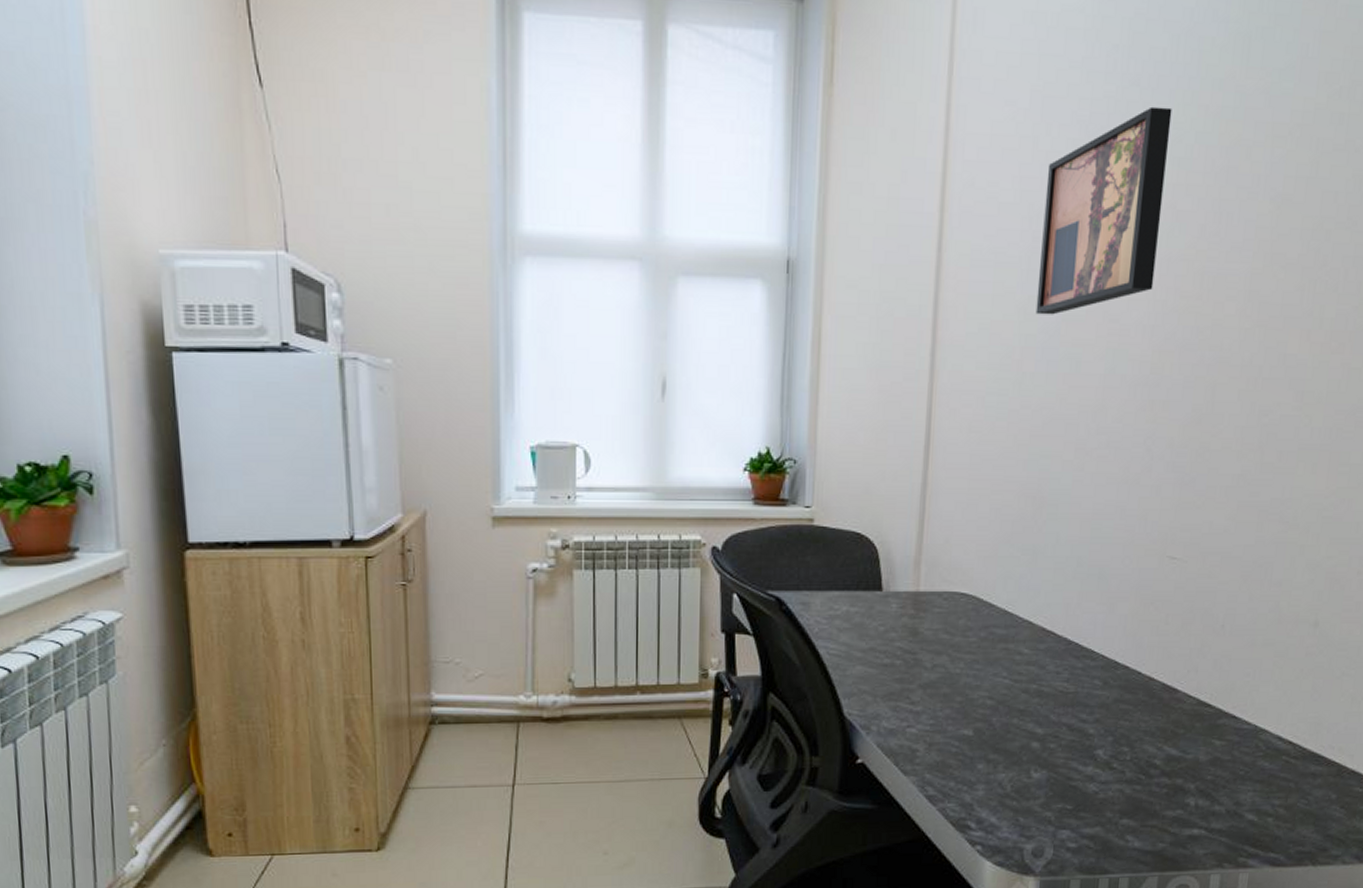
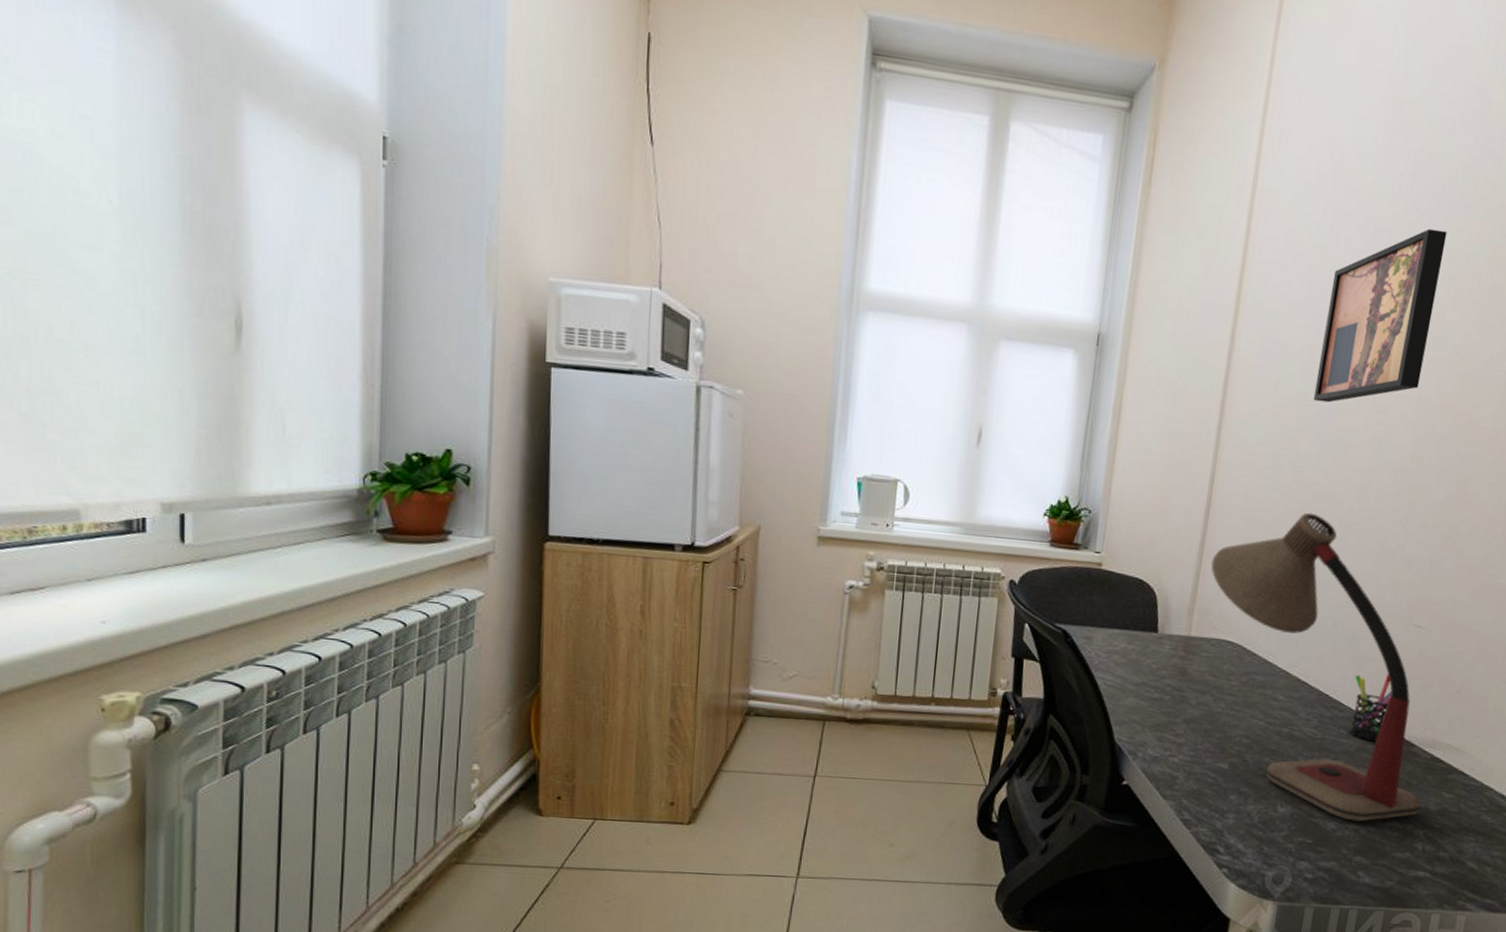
desk lamp: none [935,441,1190,781] -> present [1211,512,1421,822]
pen holder: none [1105,614,1149,691] -> present [1350,674,1392,742]

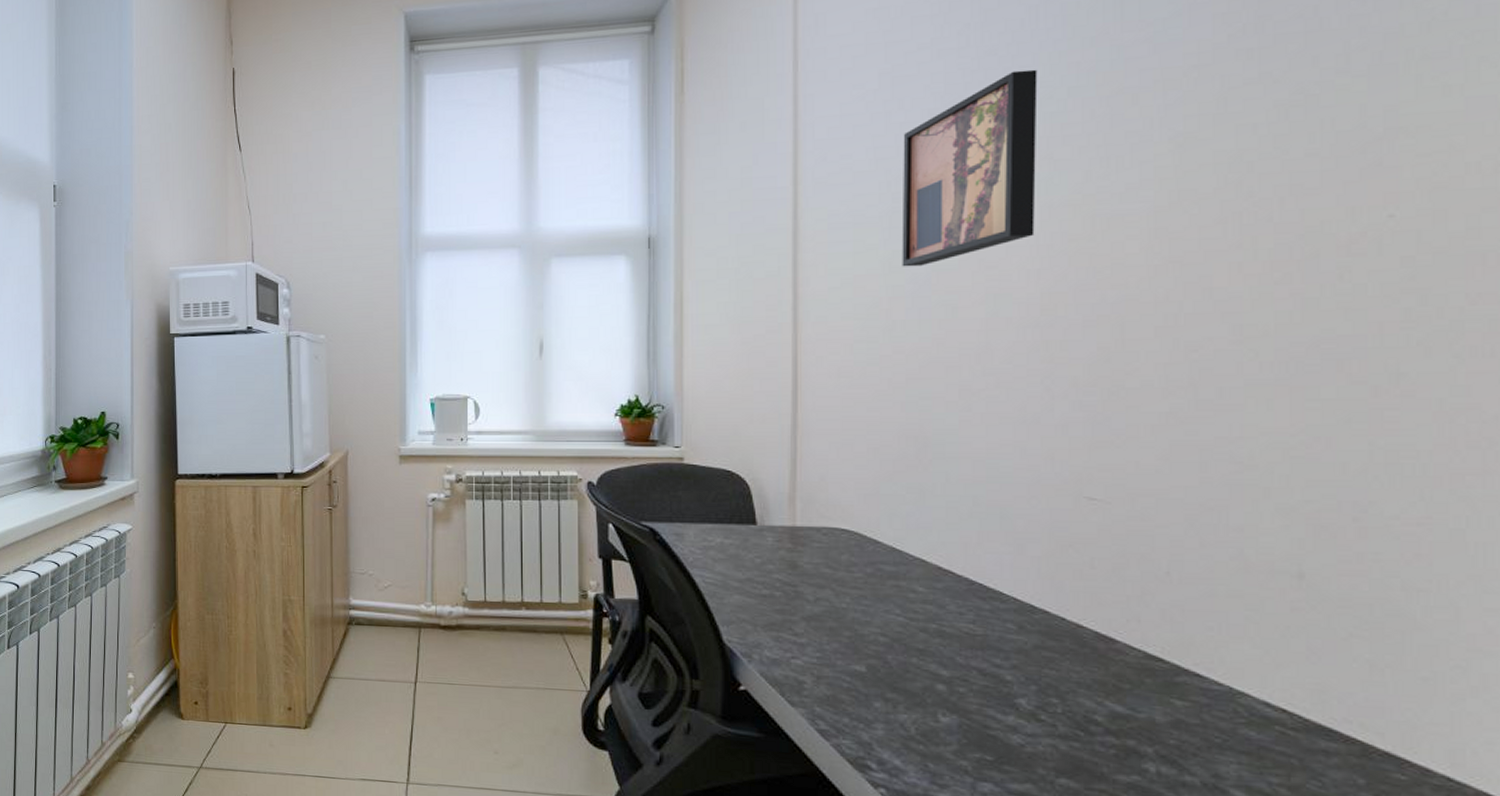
desk lamp: present [1211,512,1421,822] -> none [808,383,1143,735]
pen holder: present [1350,674,1392,742] -> none [1015,556,1071,638]

